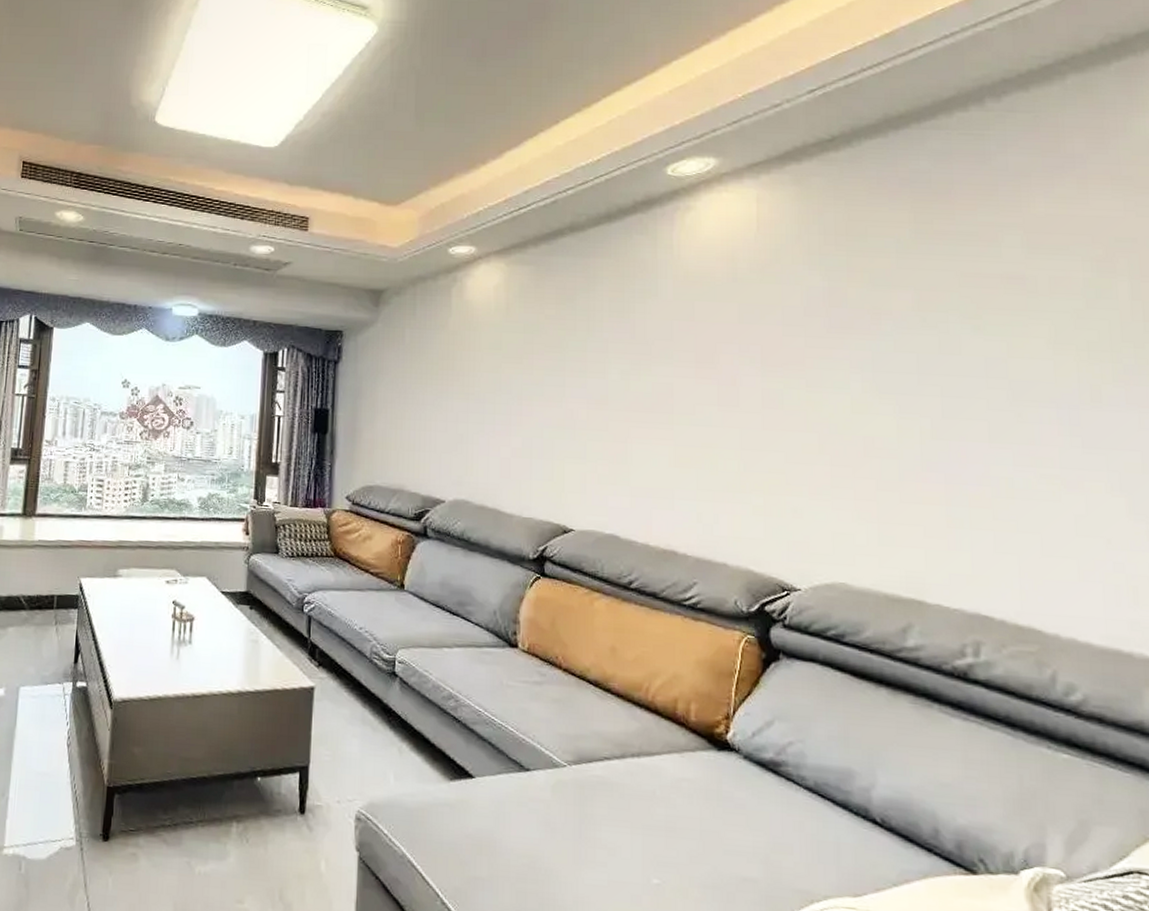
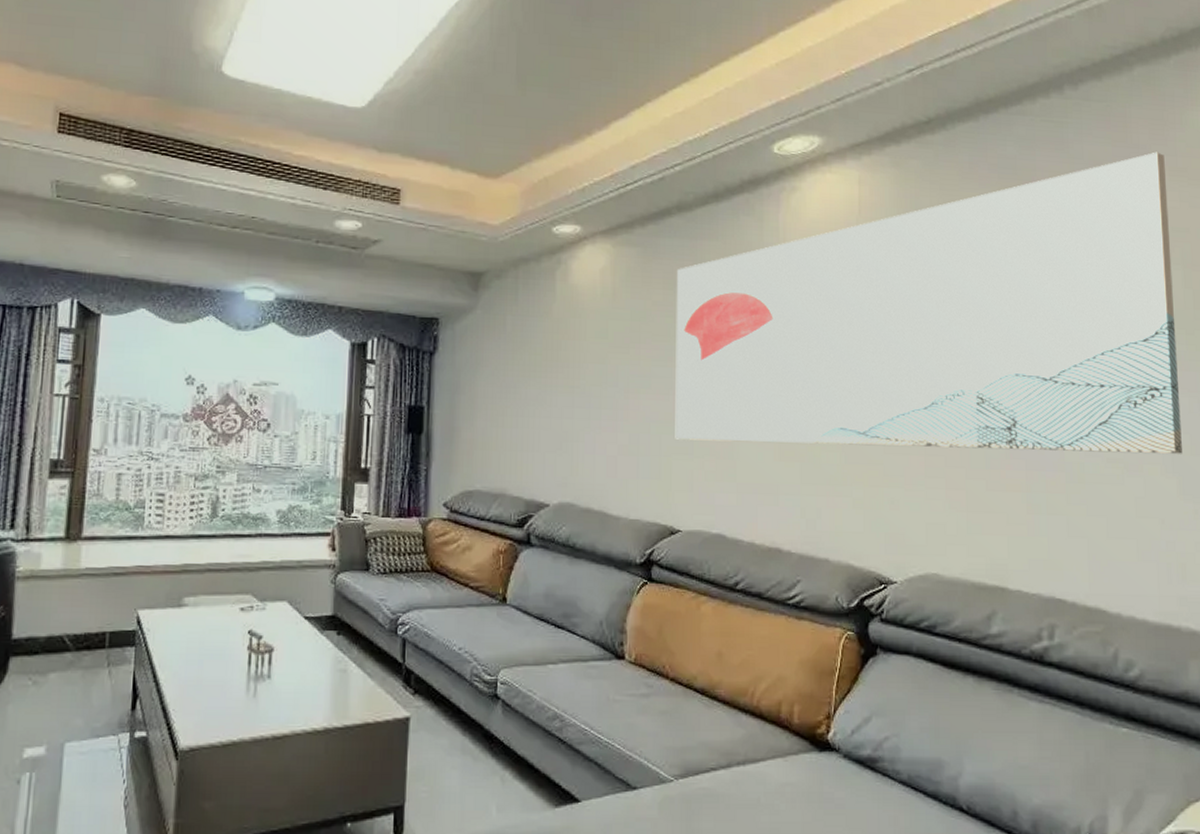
wall art: none [568,161,1132,472] -> present [675,152,1182,454]

